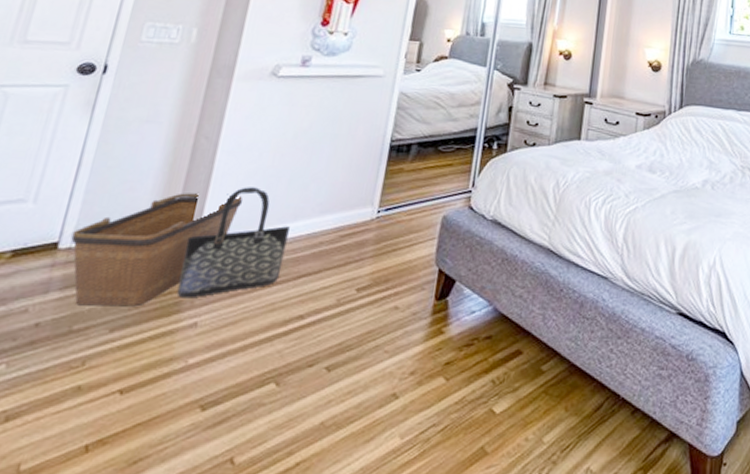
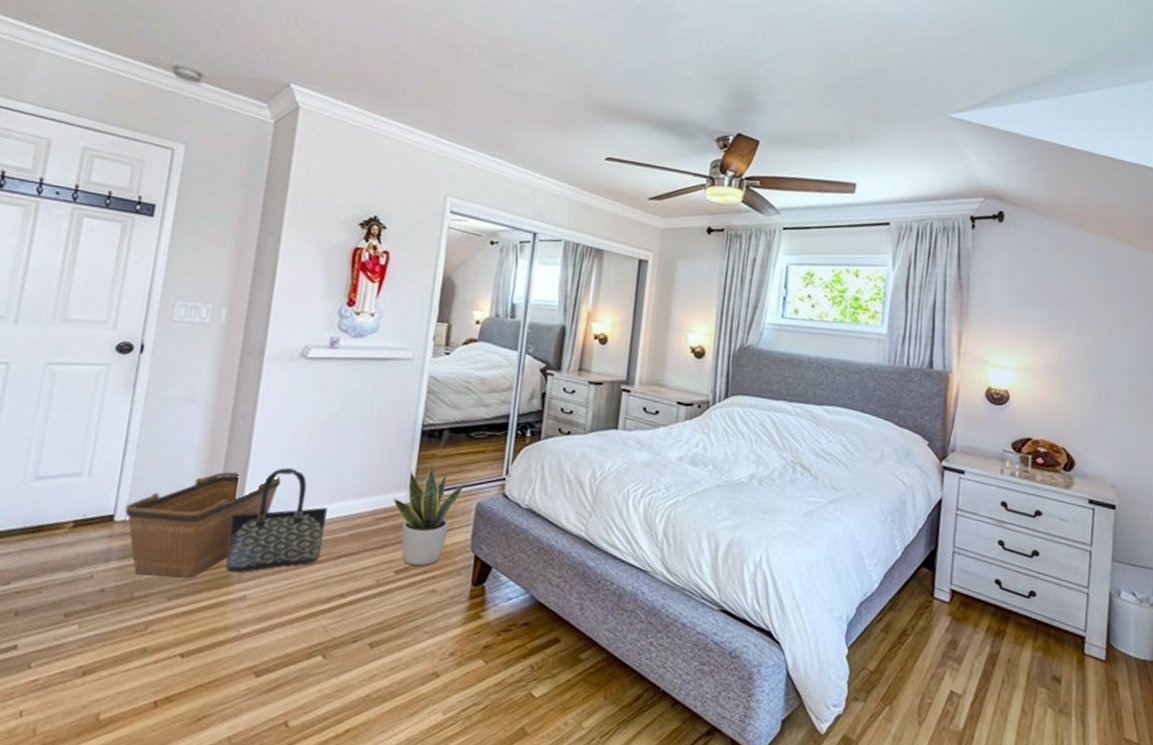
potted plant: none [359,179,433,283] -> present [394,464,467,567]

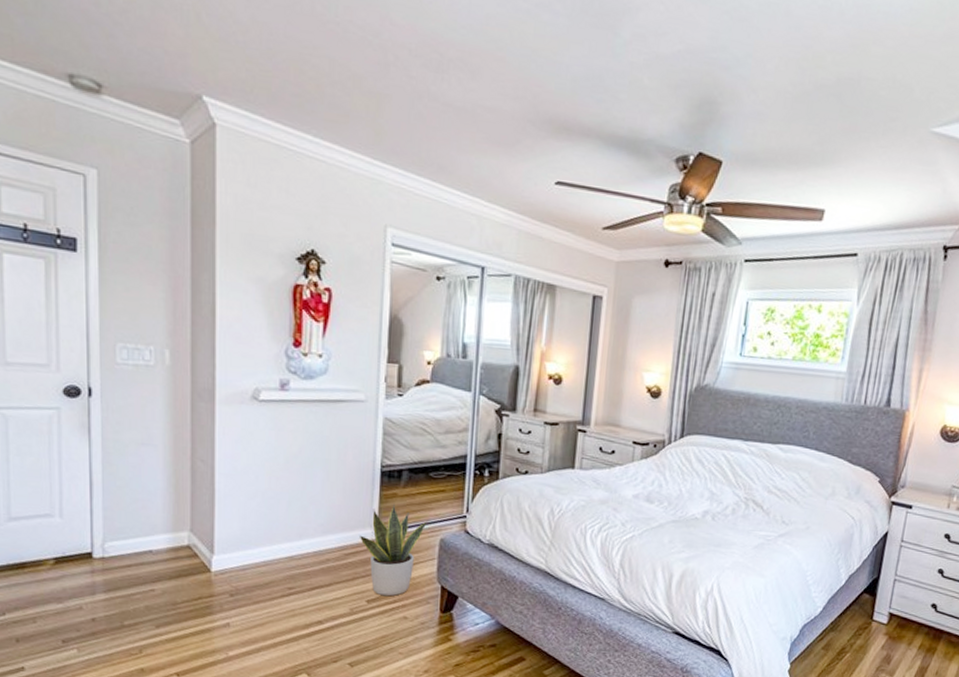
bicycle basket: present [125,471,280,578] -> none [102,512,247,609]
tote bag: present [225,468,327,573] -> none [205,507,296,603]

